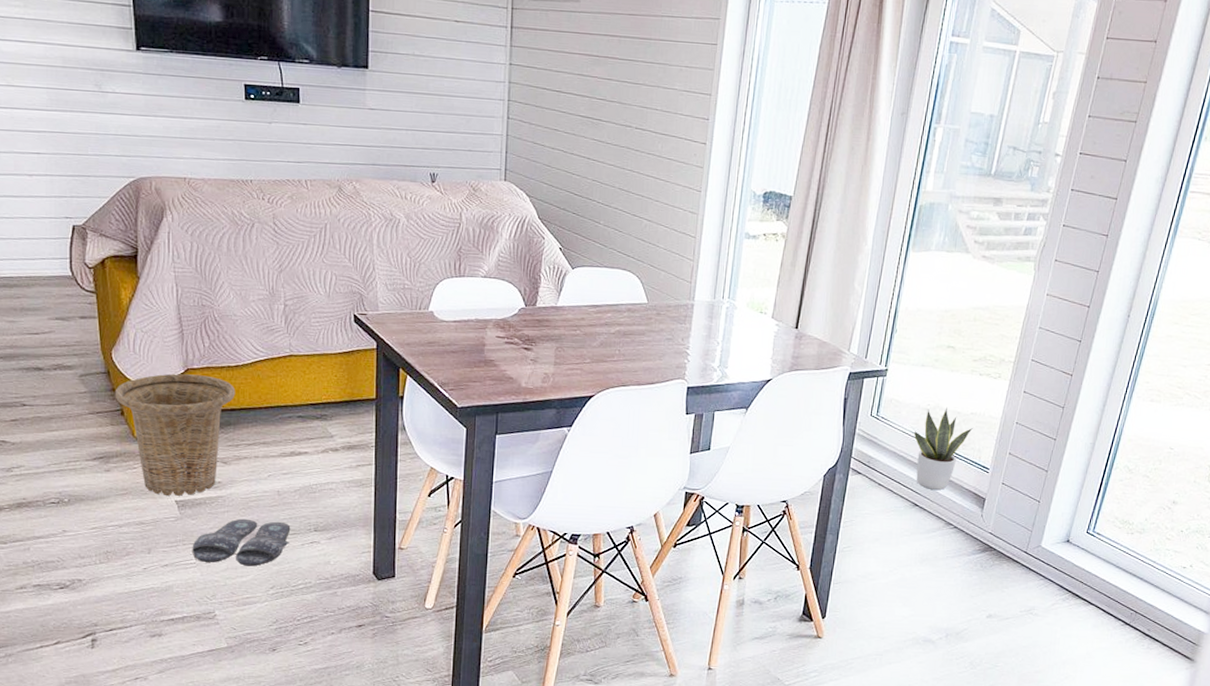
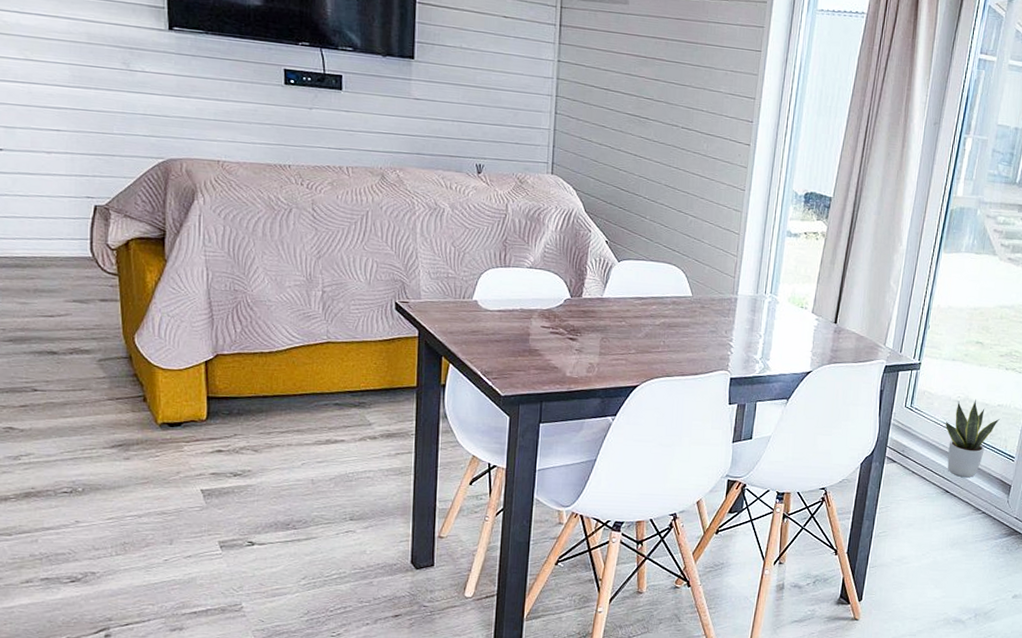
basket: present [115,373,236,496] -> none [137,359,269,485]
slippers: present [192,518,291,566] -> none [218,507,325,557]

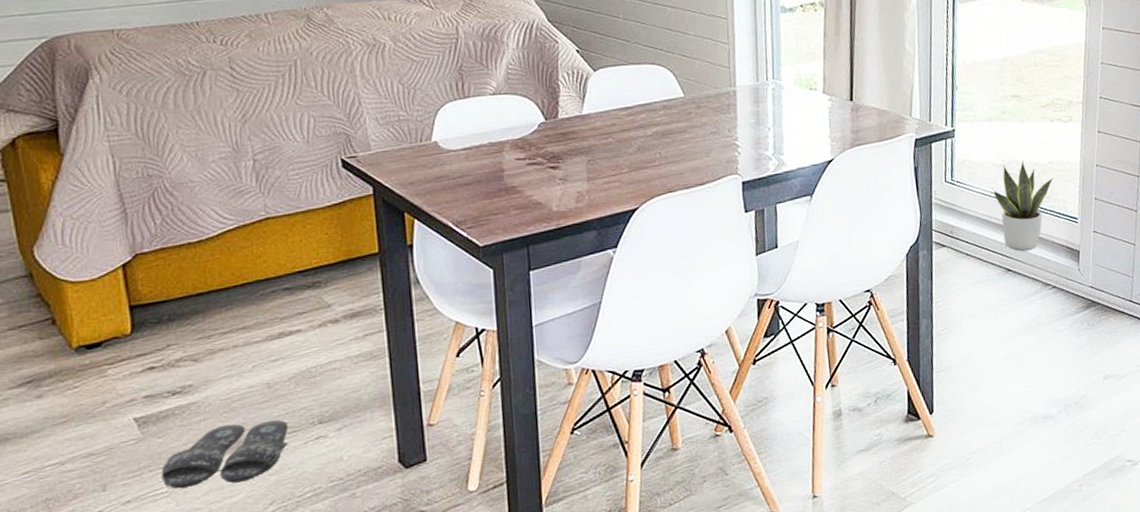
slippers: none [218,507,325,557] -> present [161,420,289,489]

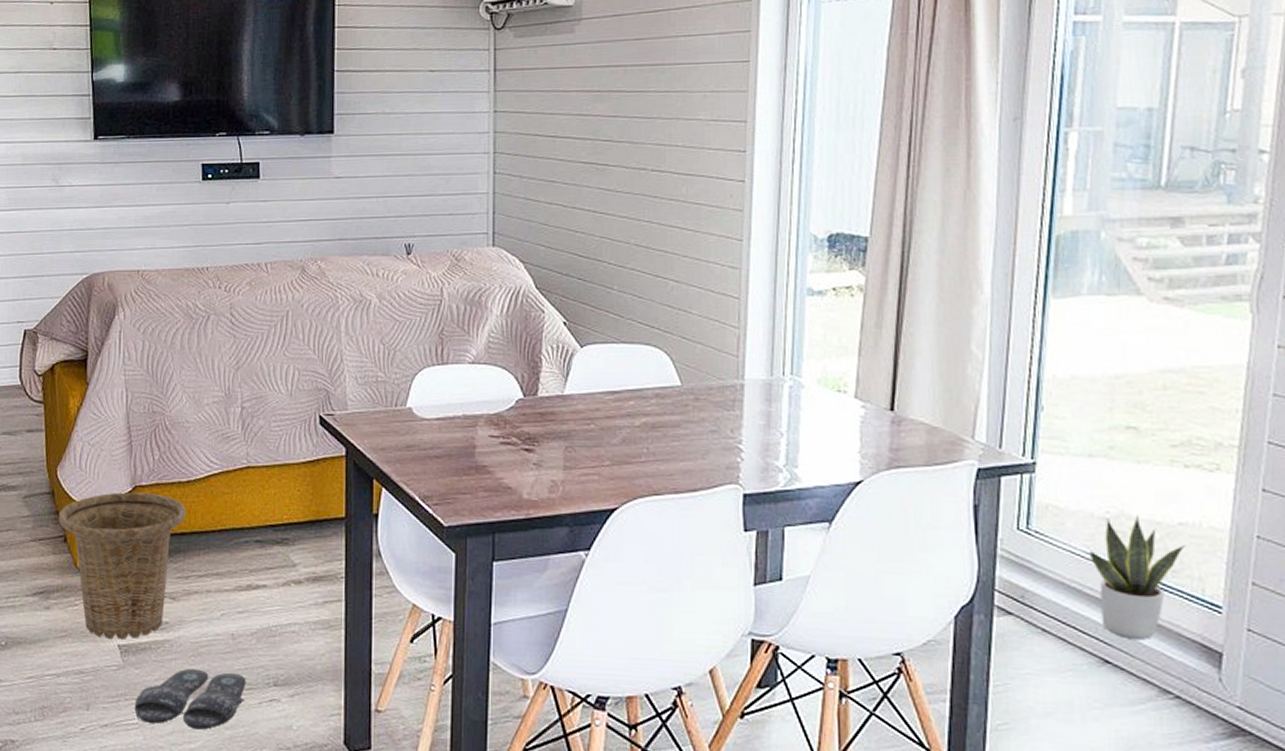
basket: none [41,258,201,414] -> present [58,492,187,639]

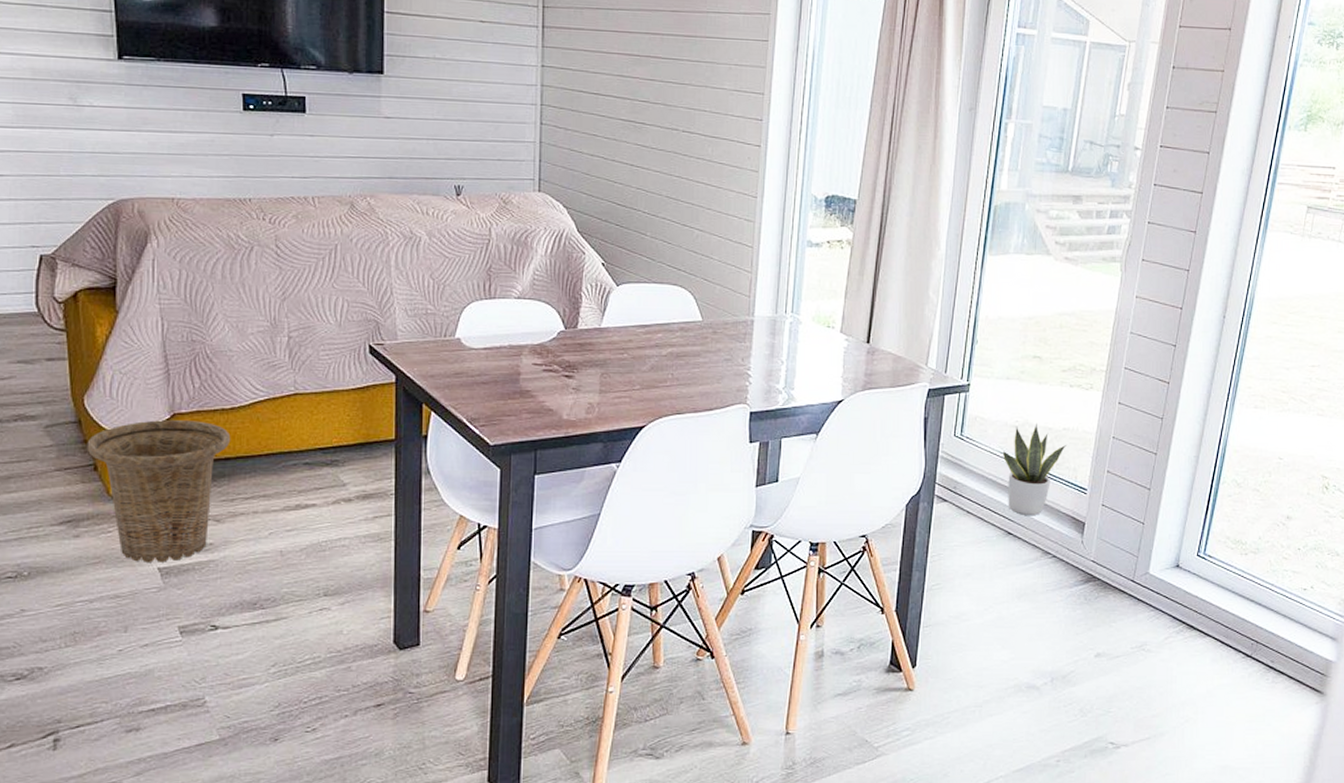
slippers: present [134,668,246,730] -> none [177,585,296,641]

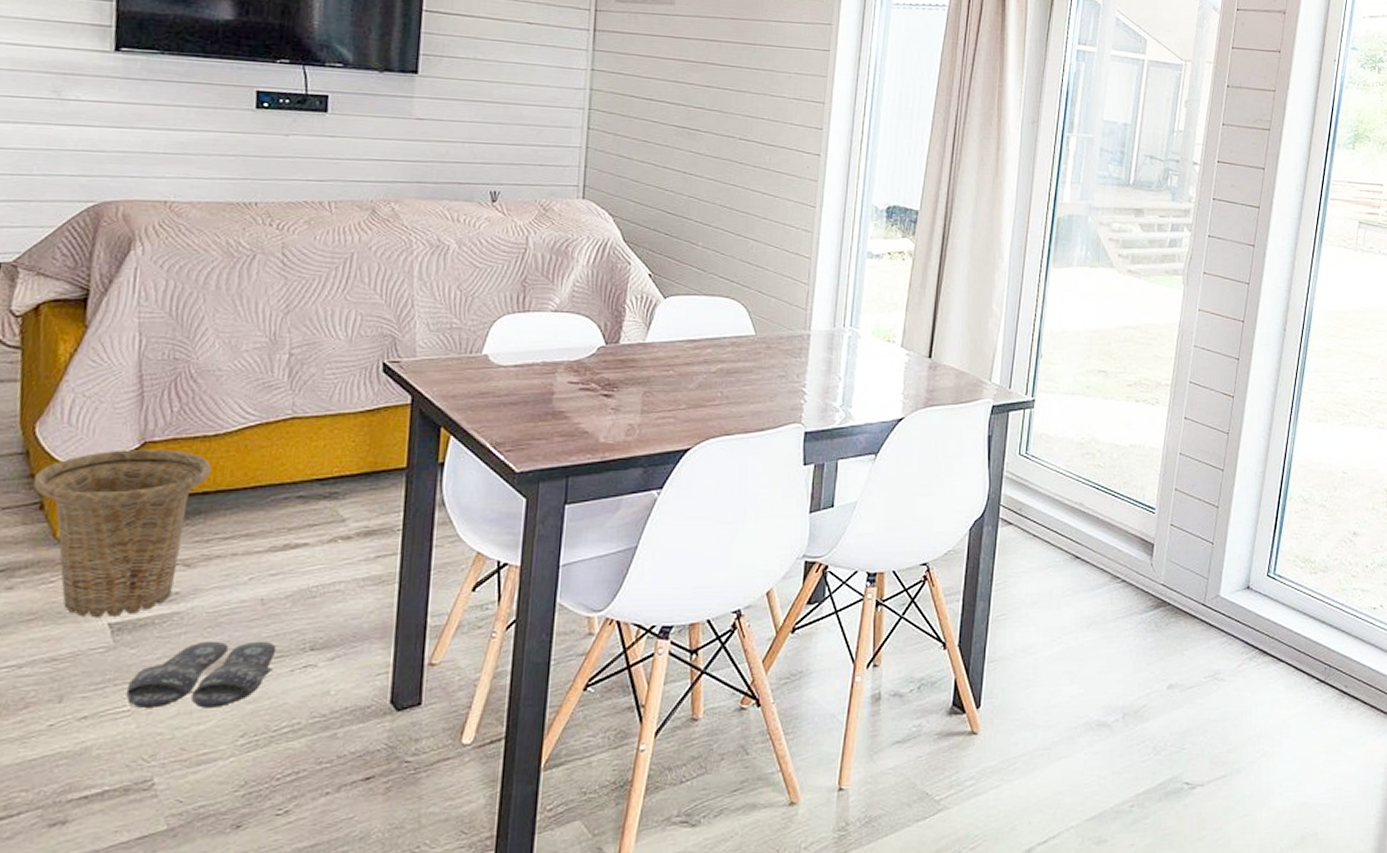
slippers: none [177,585,296,641] -> present [126,641,276,708]
potted plant: present [1003,422,1066,515] -> none [1070,439,1133,537]

